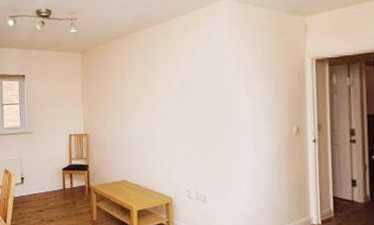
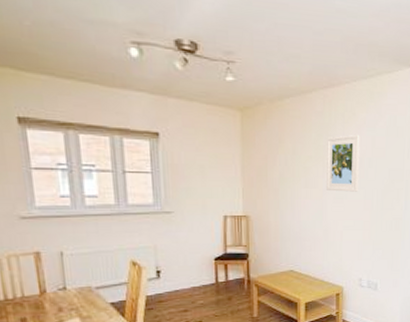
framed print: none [150,61,182,111] -> present [325,134,360,192]

